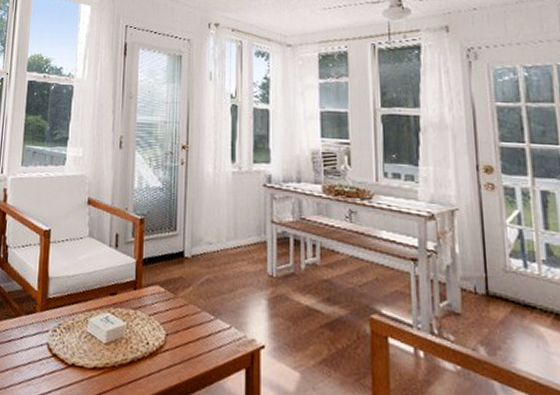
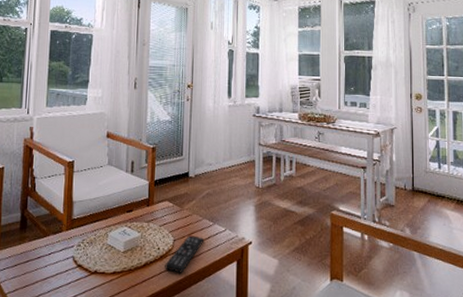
remote control: none [155,330,204,377] -> present [165,235,205,273]

